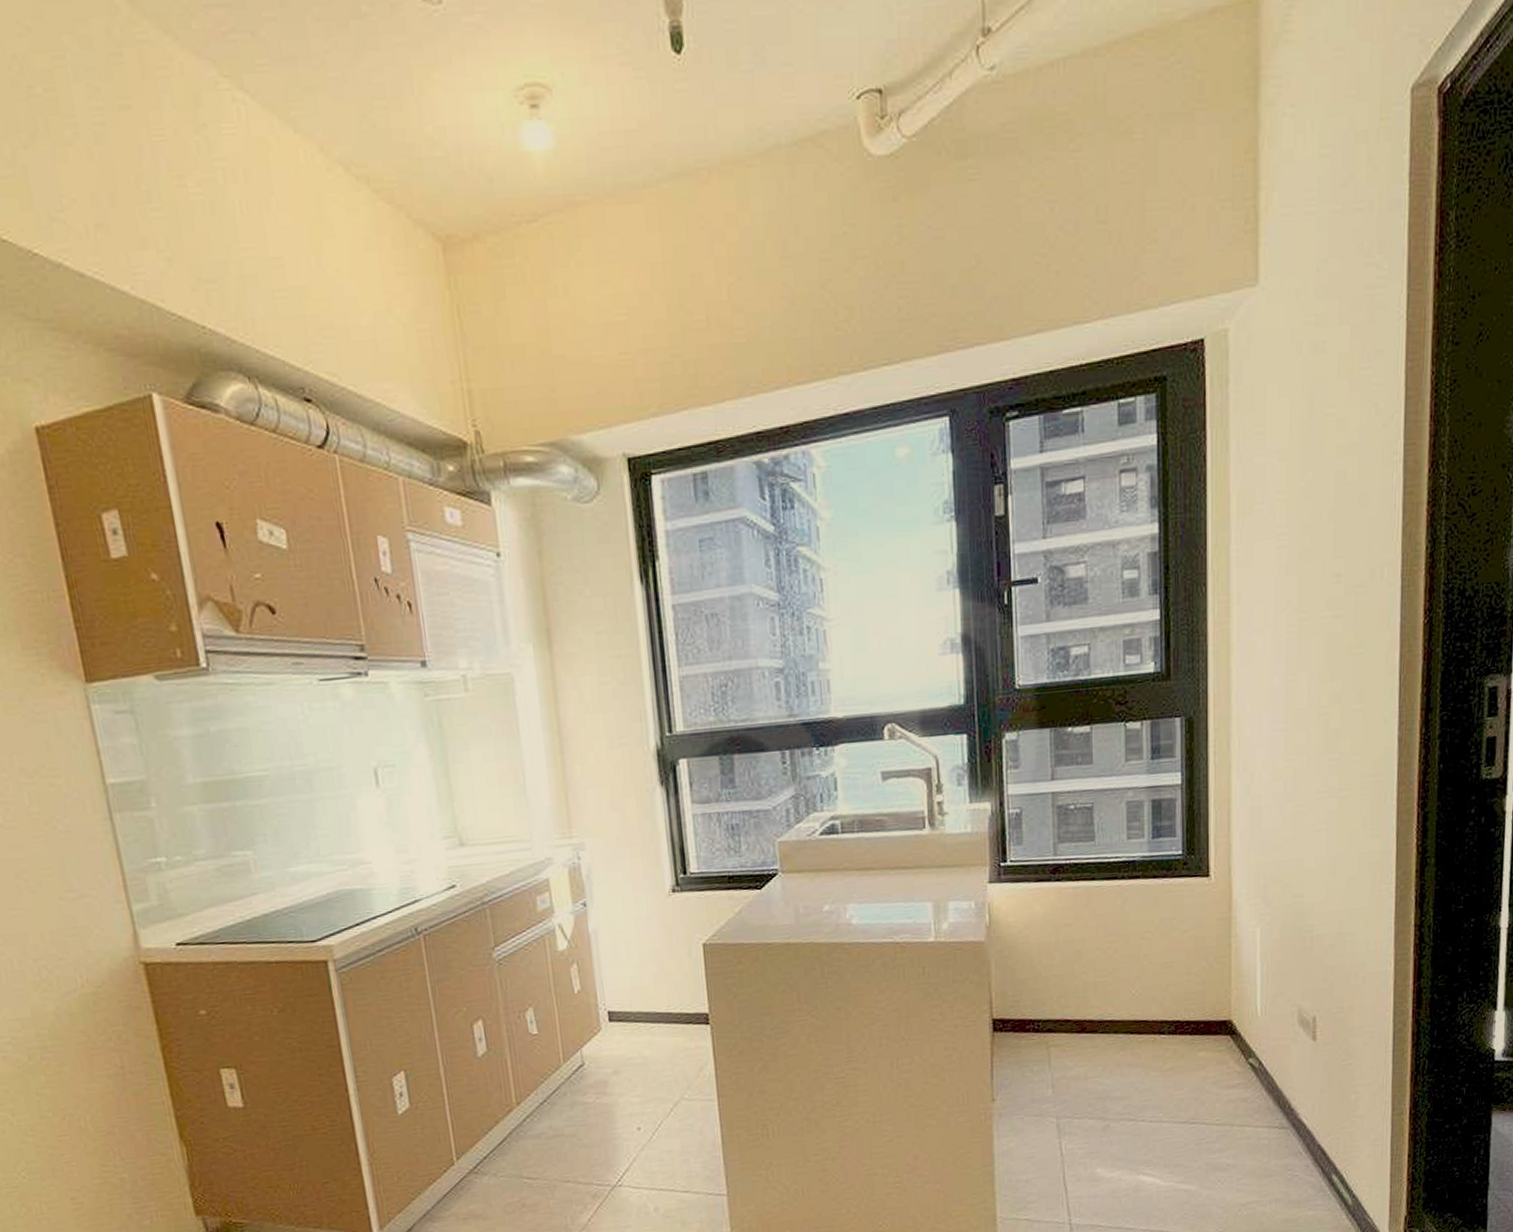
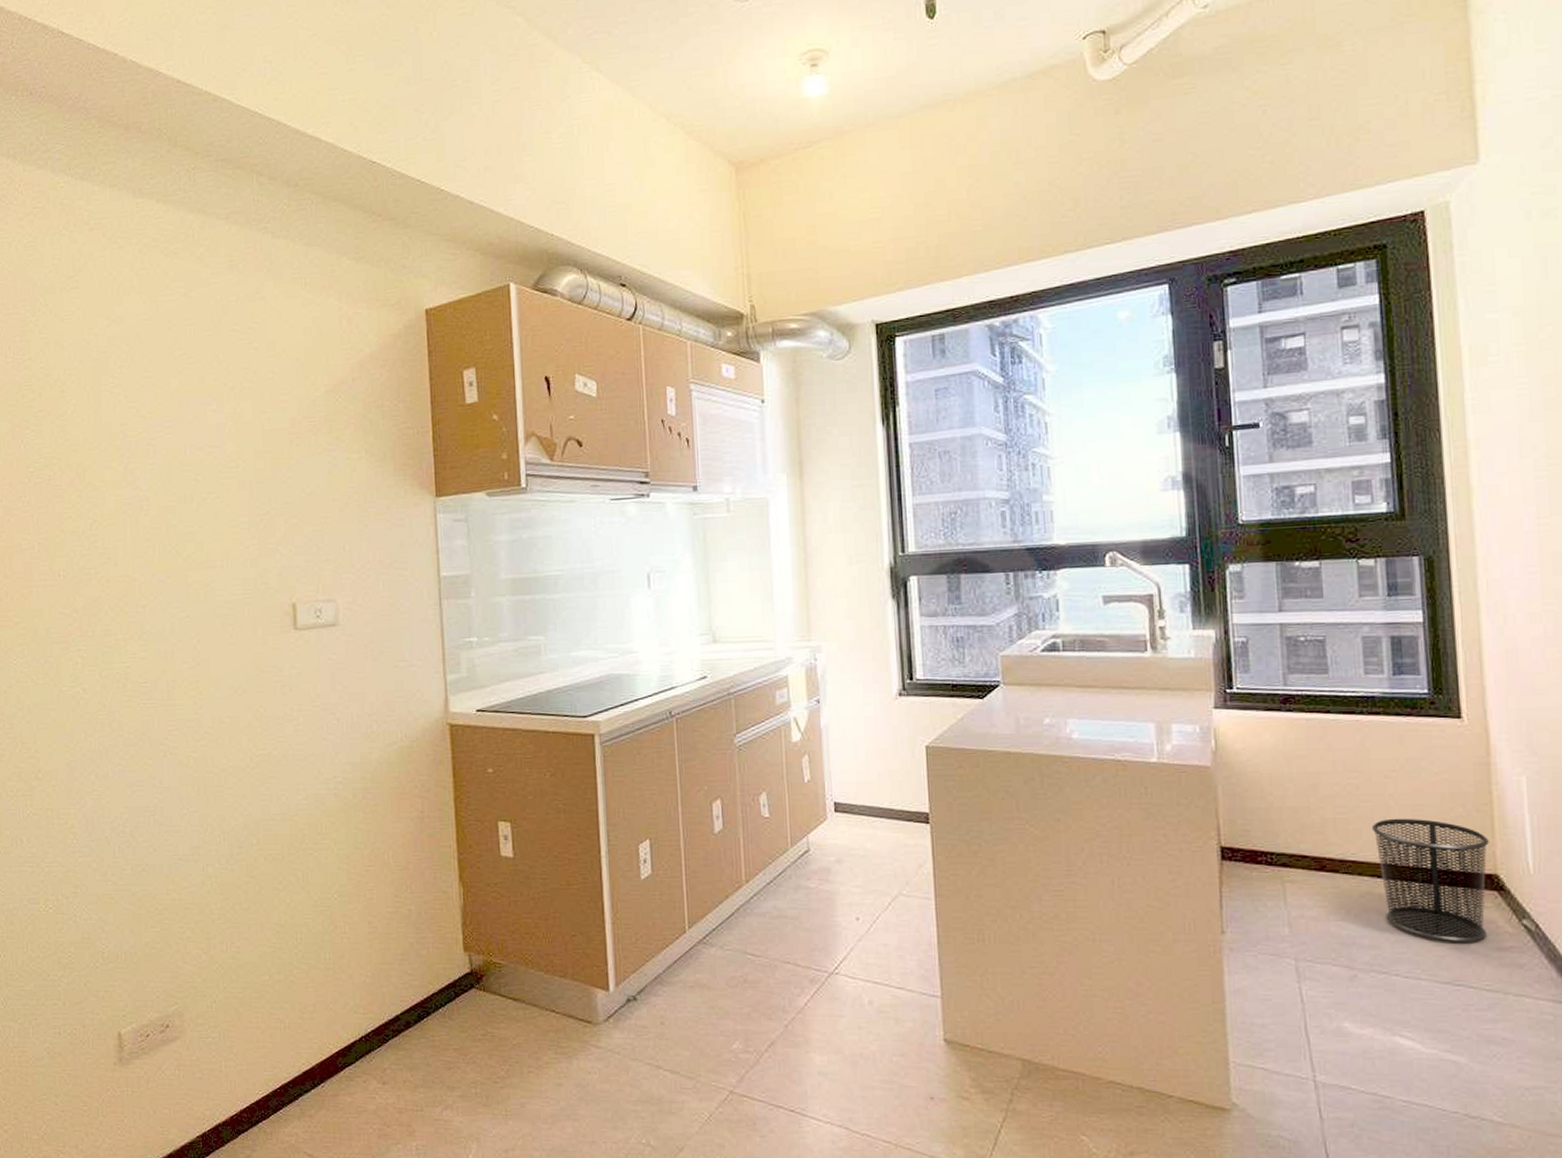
waste bin: none [1127,975,1226,1086] -> present [1371,818,1489,942]

